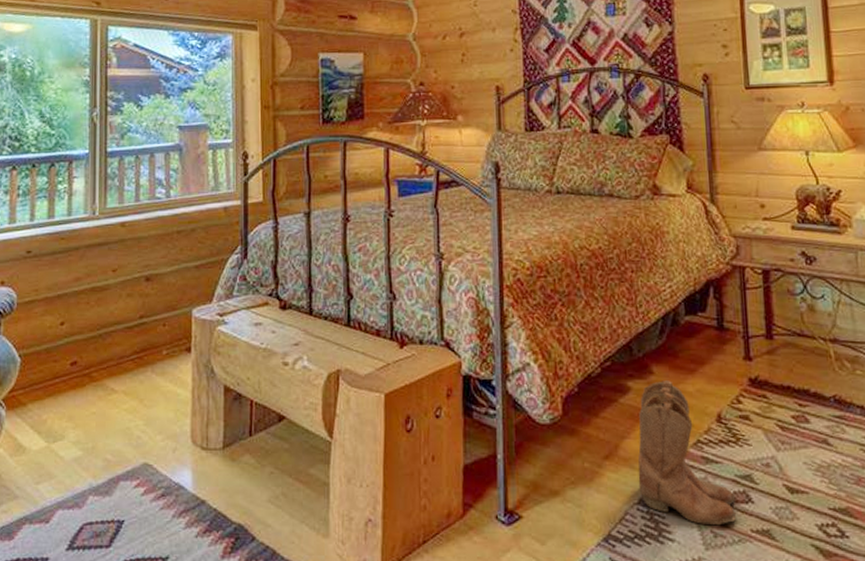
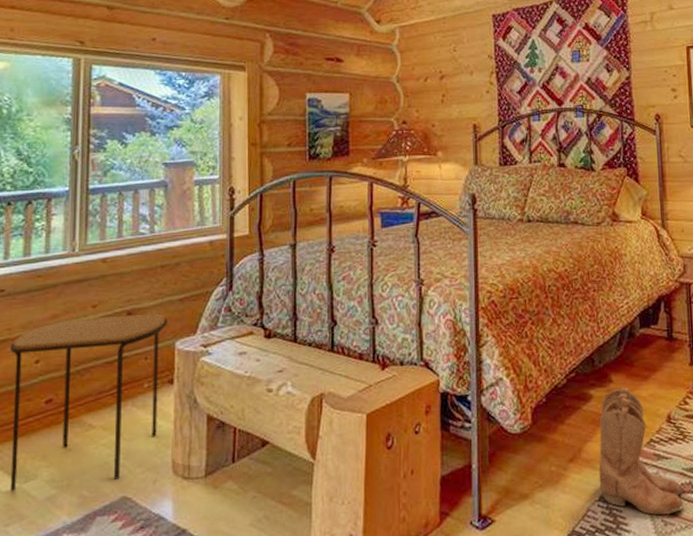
side table: none [38,280,184,451] -> present [10,313,167,492]

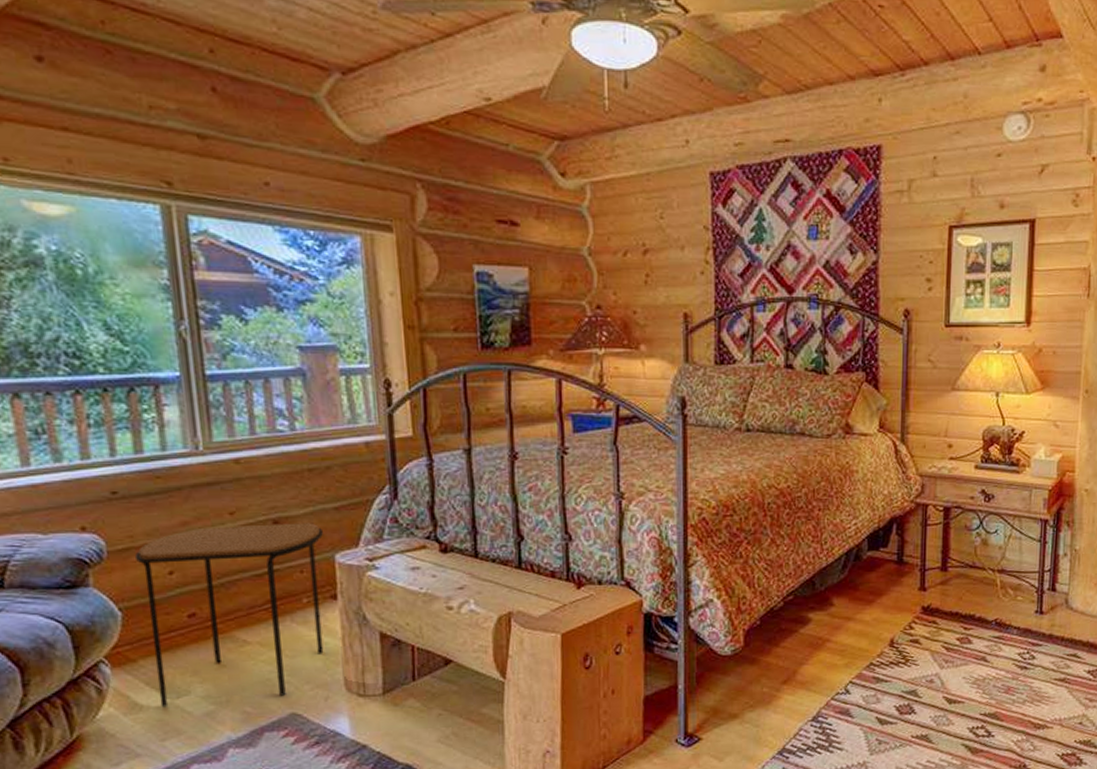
boots: present [599,387,683,515] -> none [813,611,901,735]

